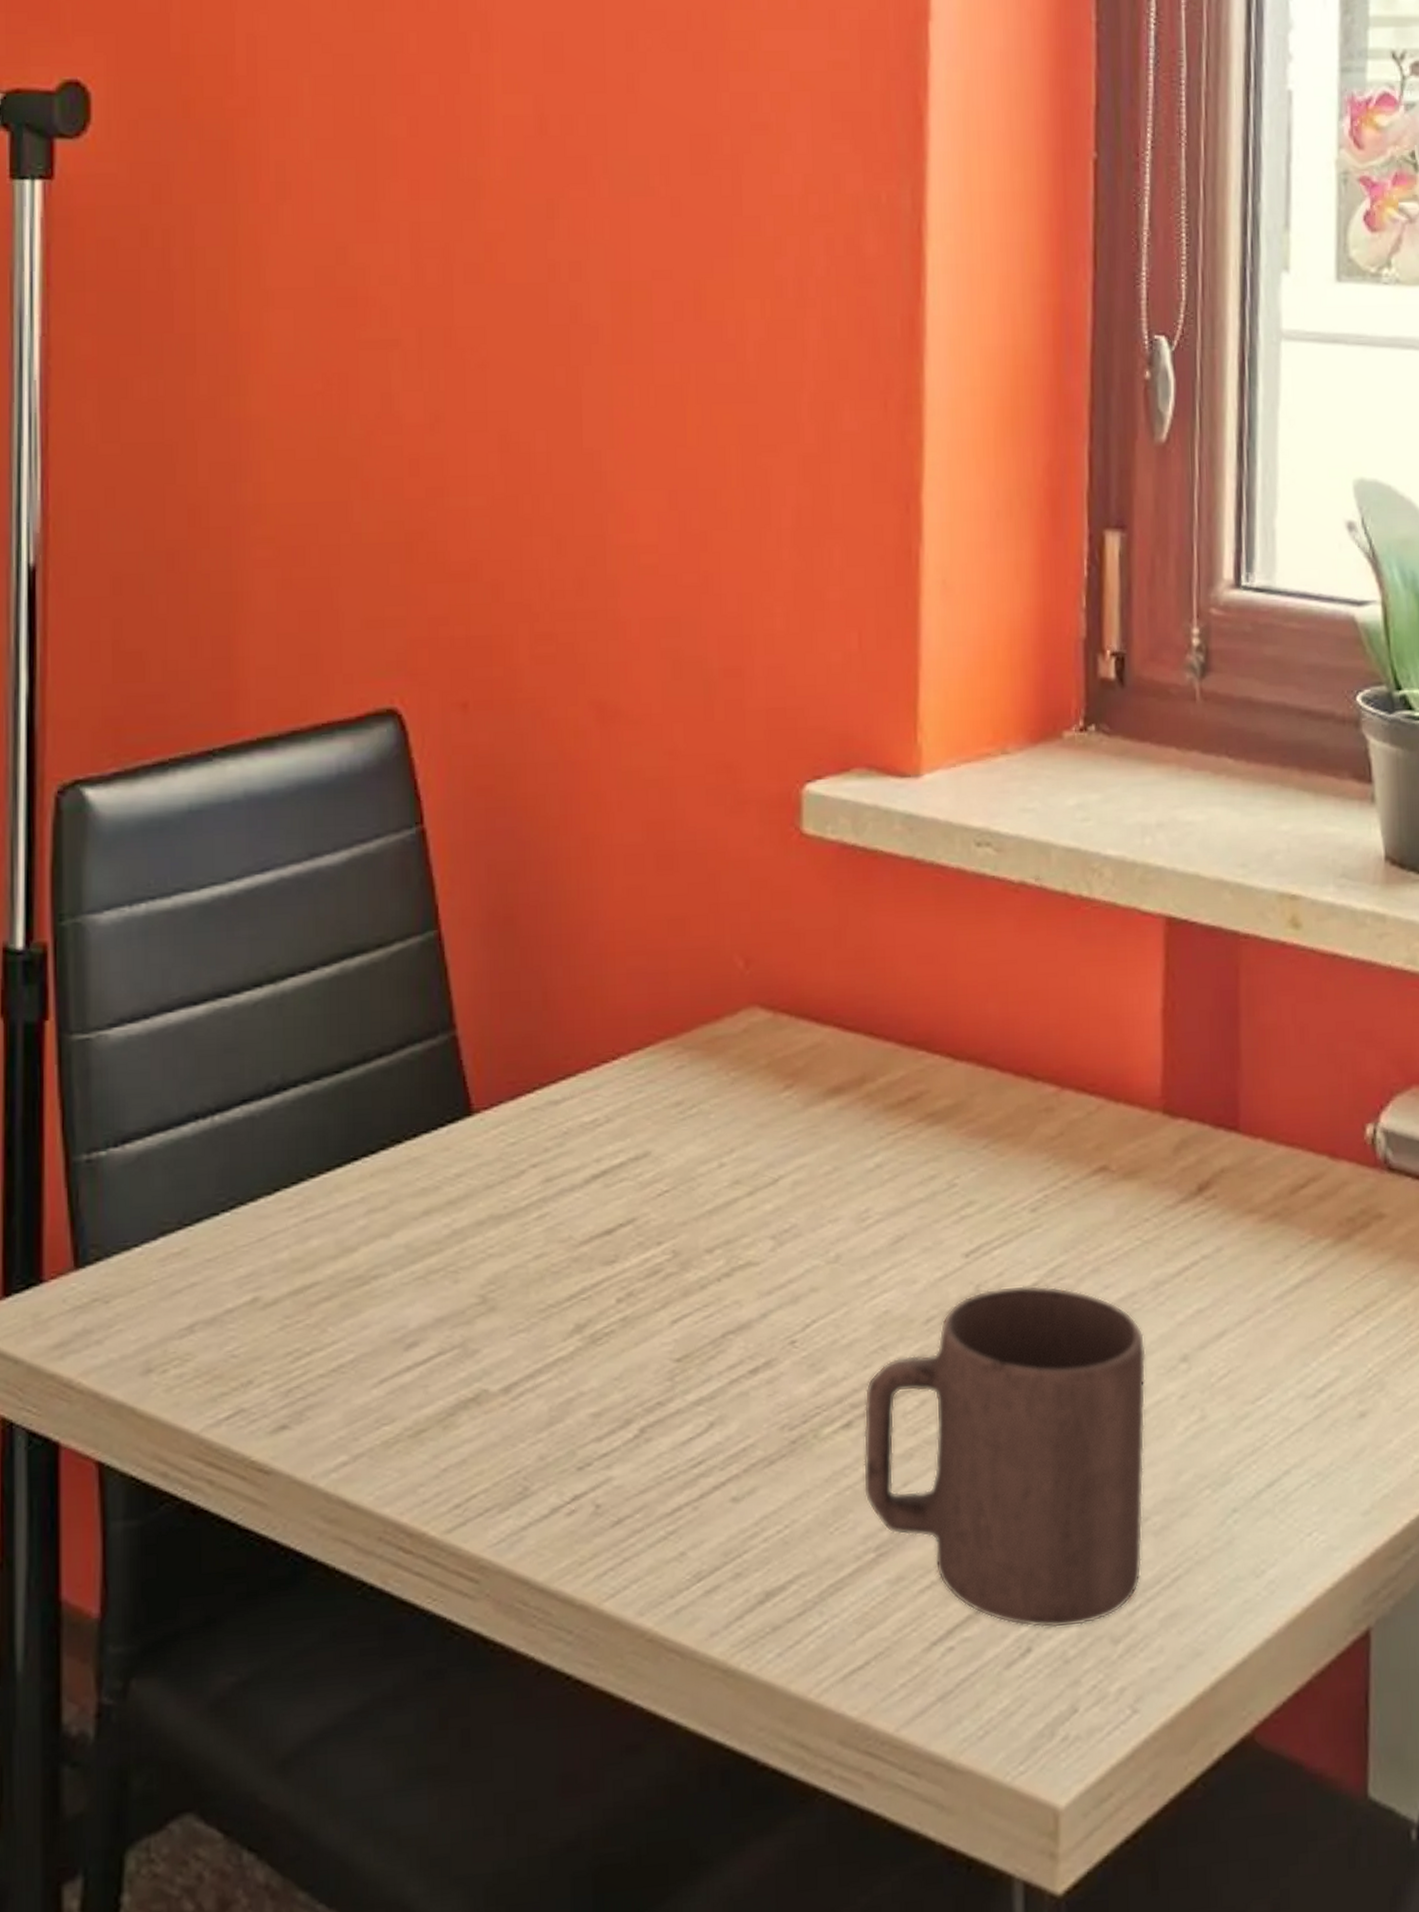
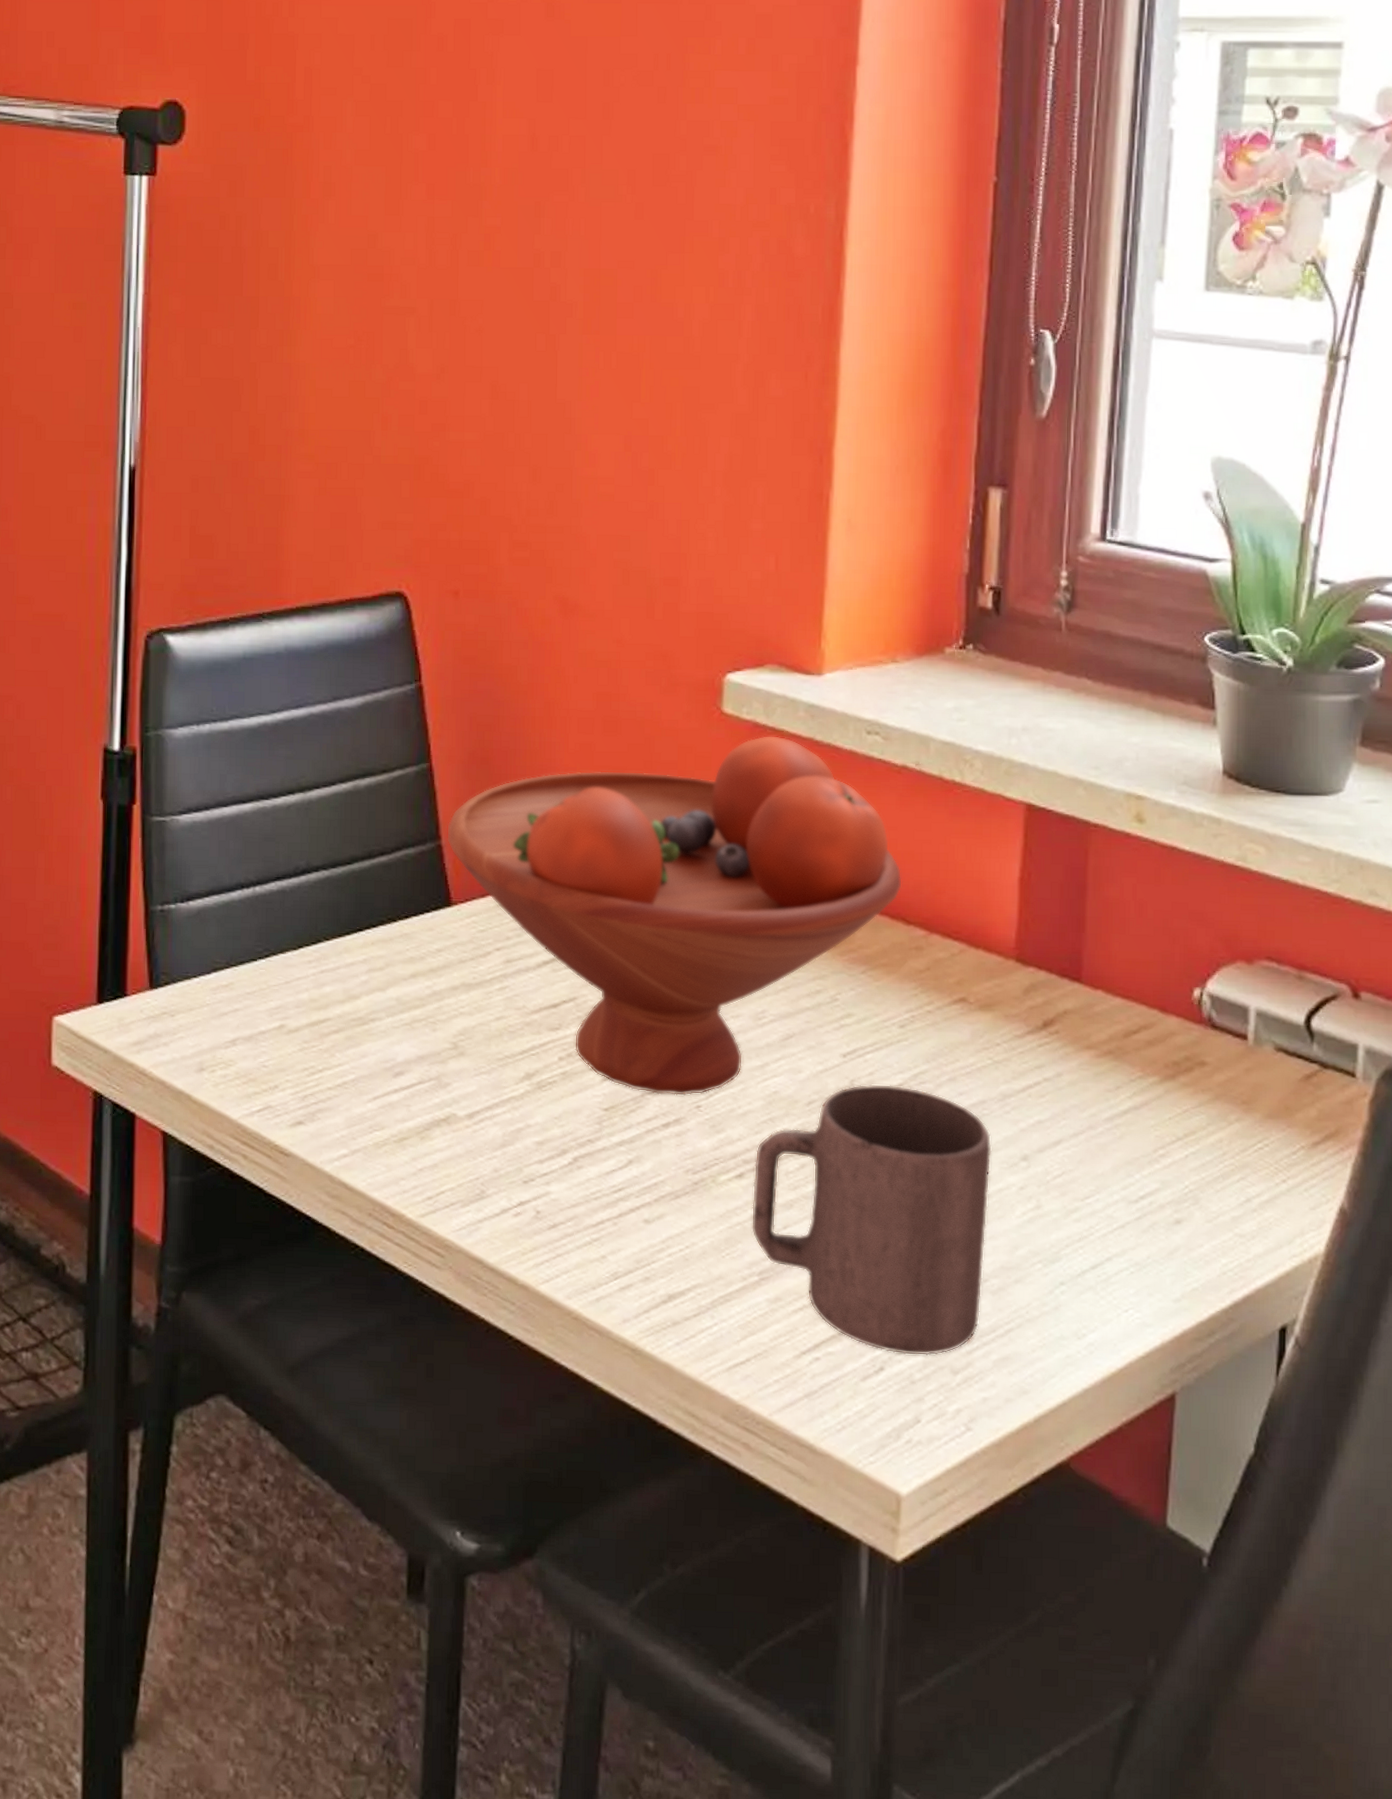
fruit bowl: none [463,857,1026,1333] -> present [447,735,902,1096]

